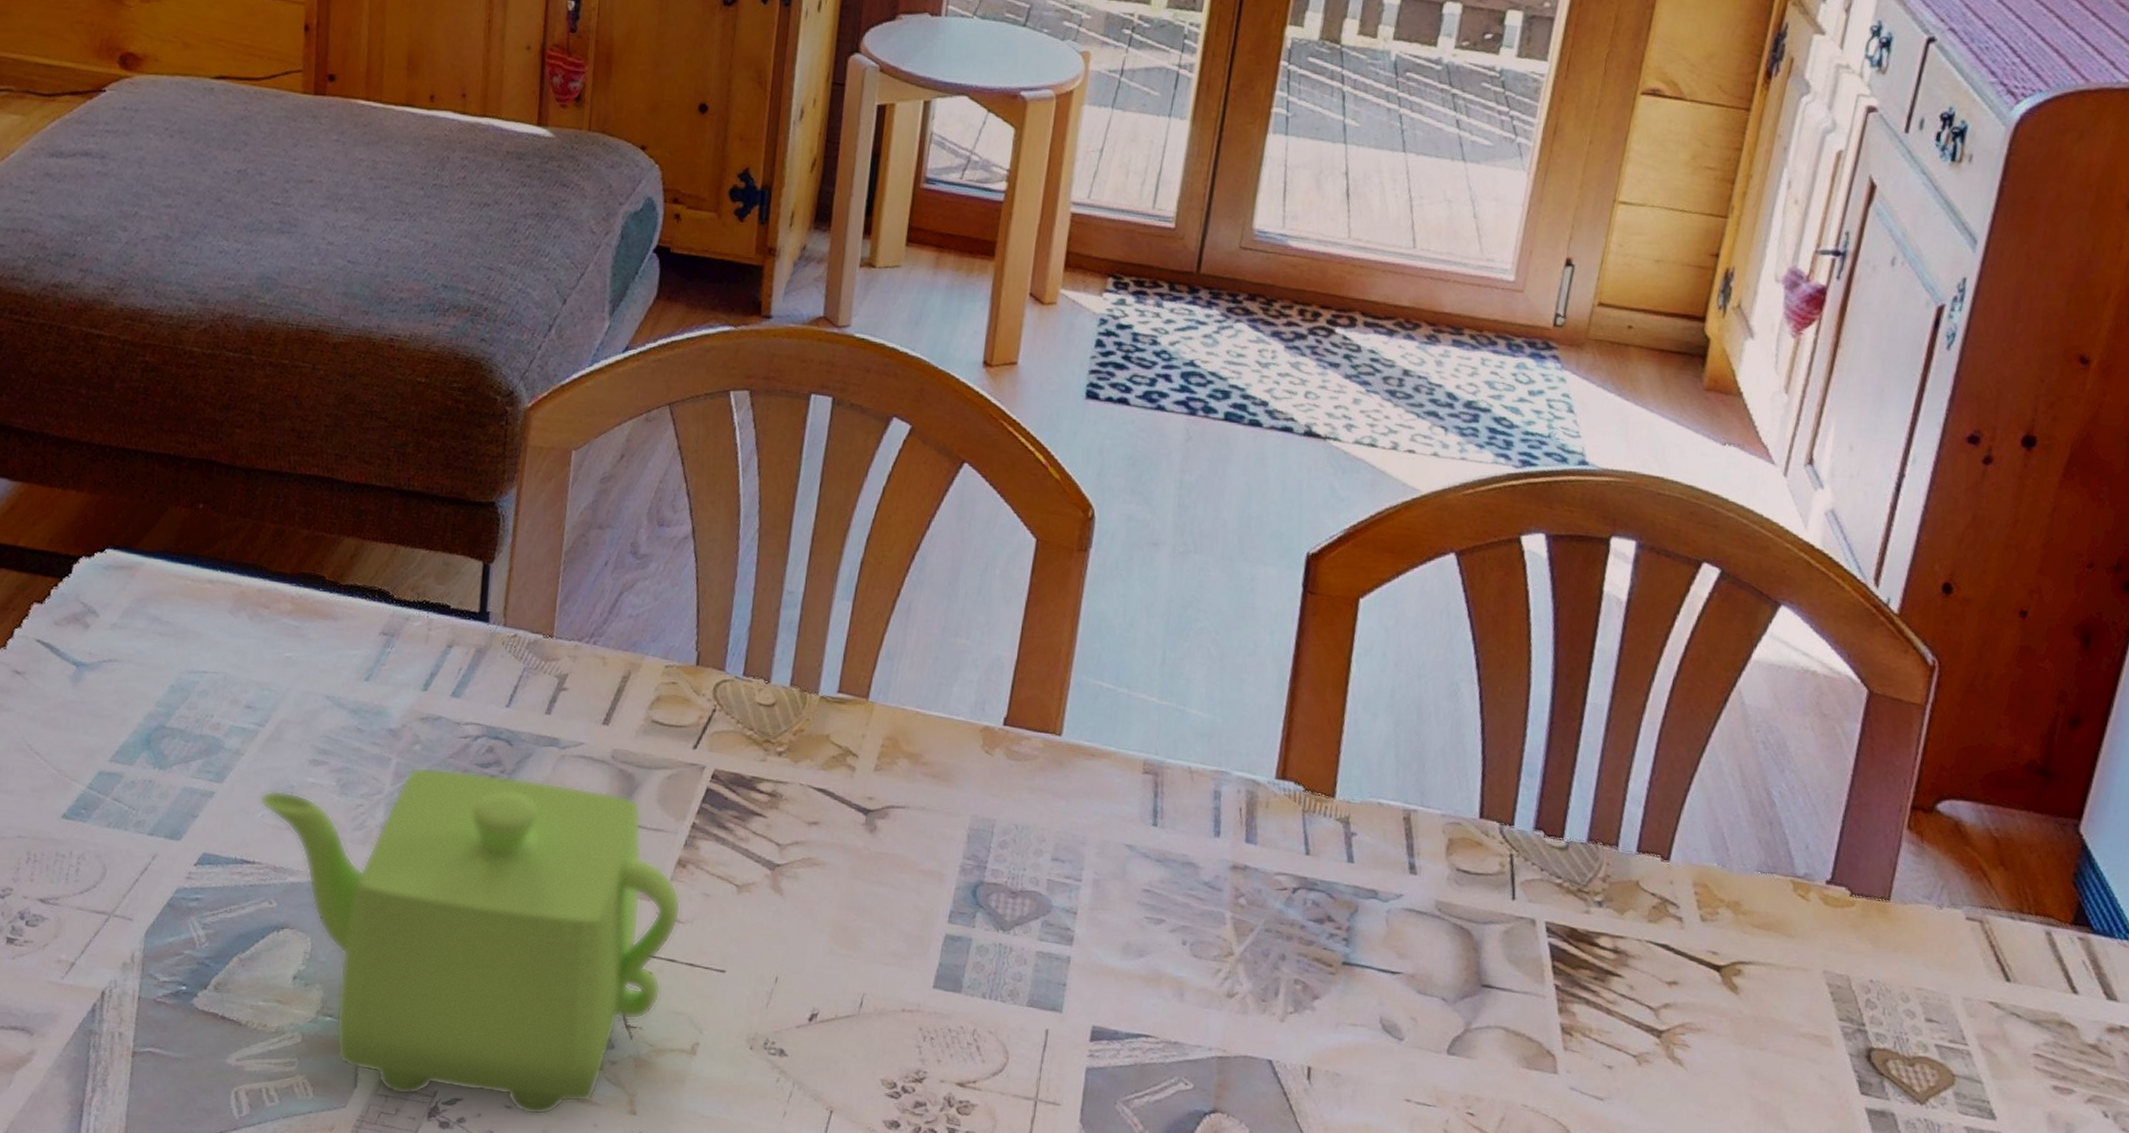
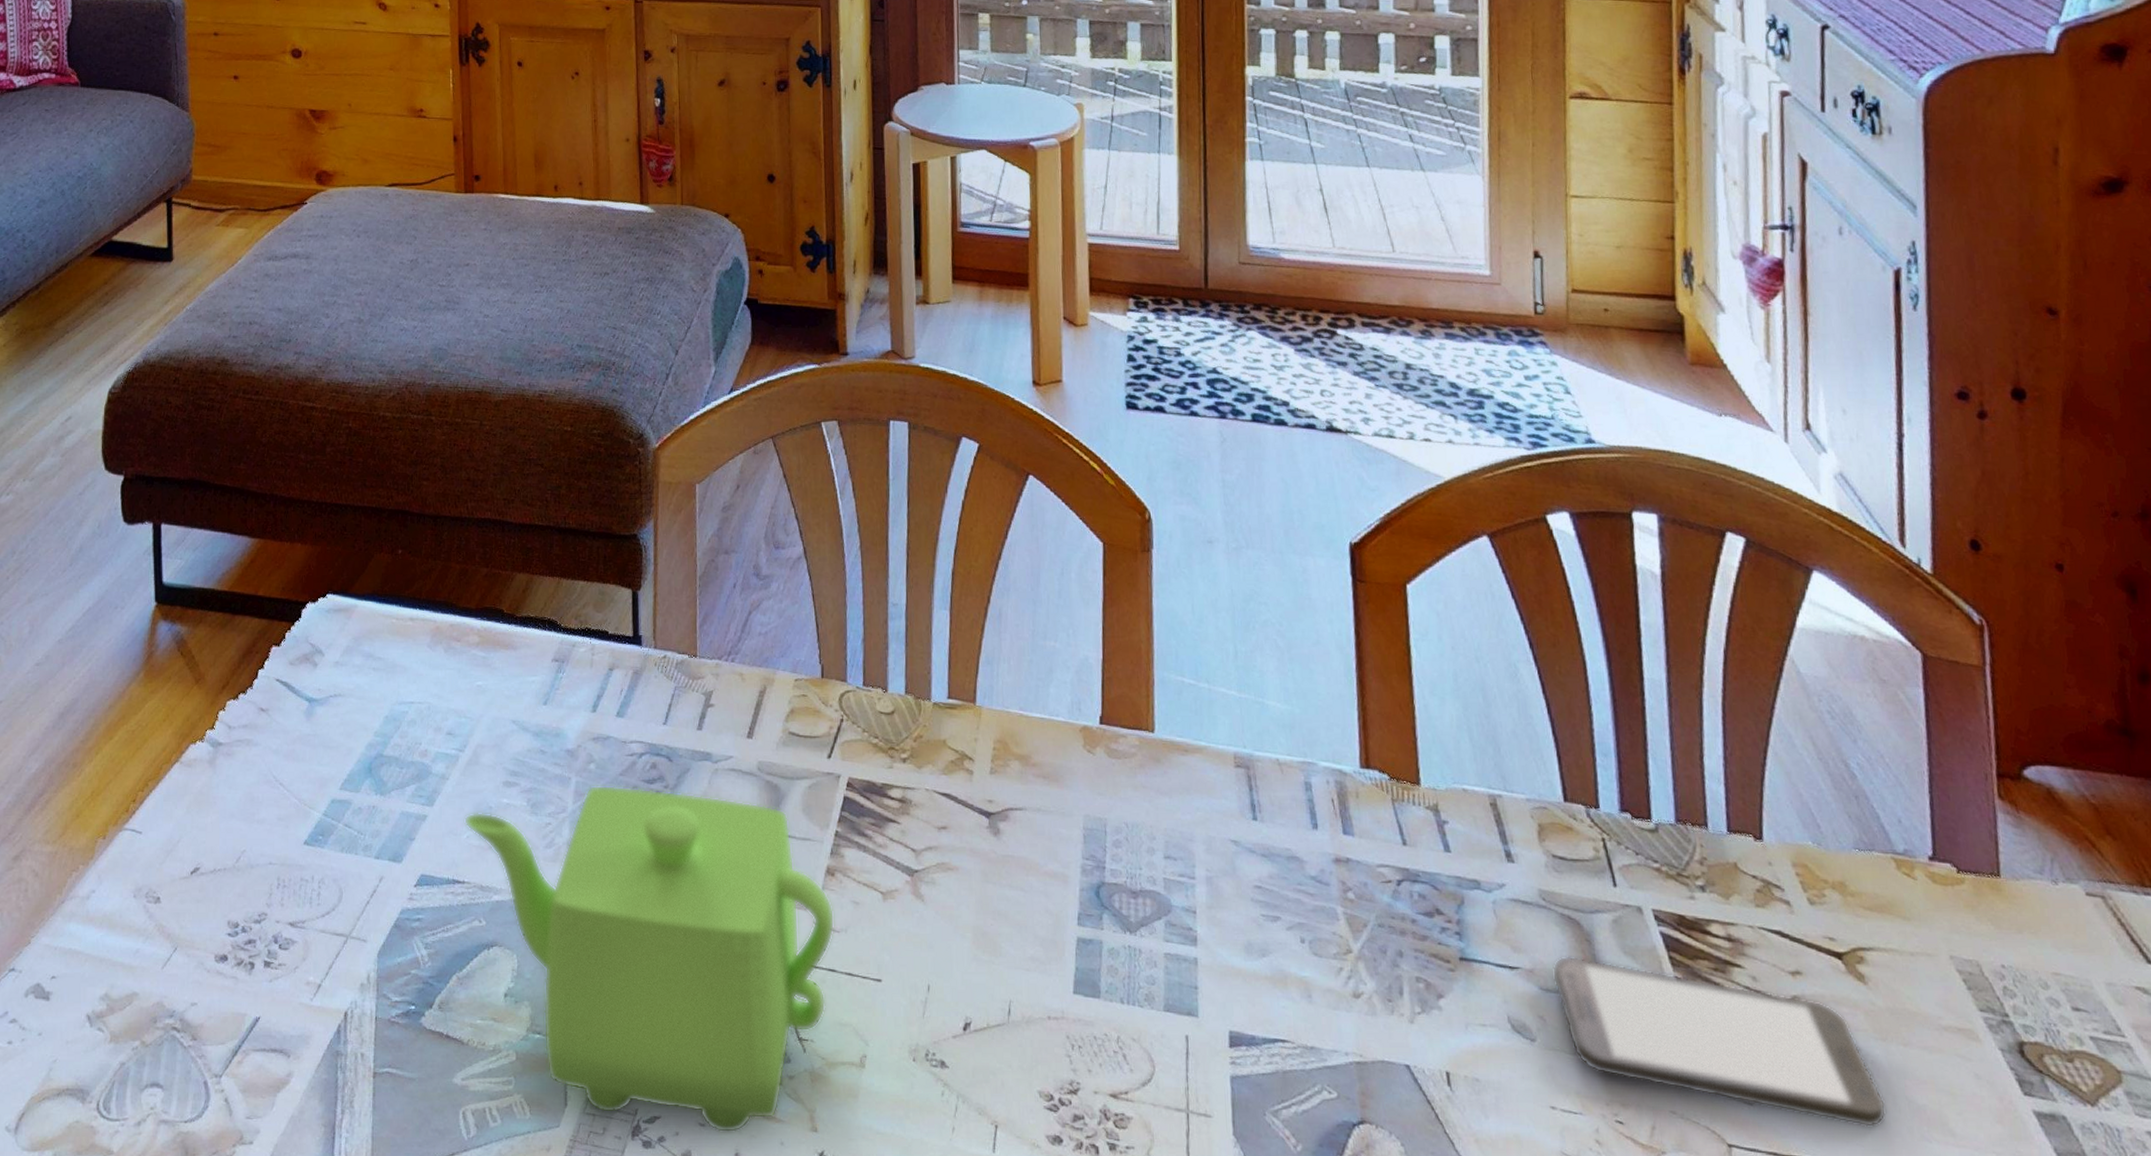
smartphone: none [1432,963,1731,1121] -> present [1551,956,1887,1128]

